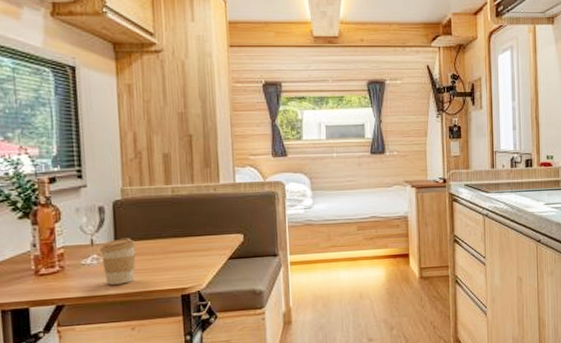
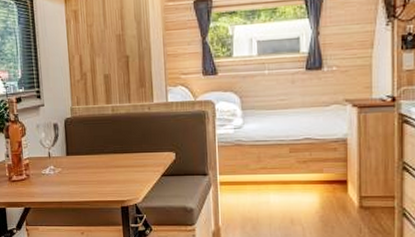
coffee cup: present [99,238,136,285] -> none [55,152,84,193]

